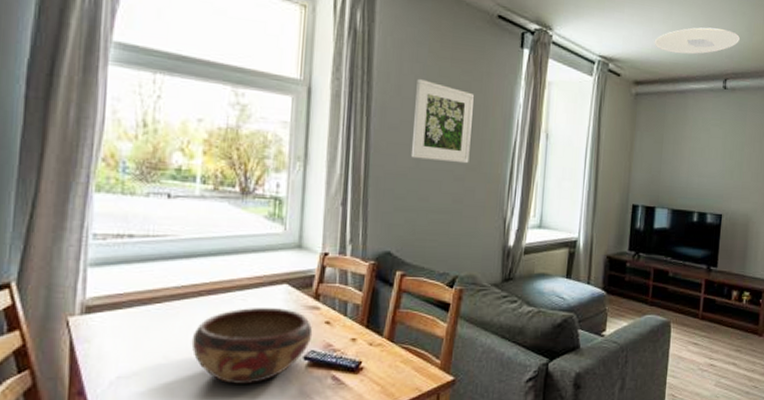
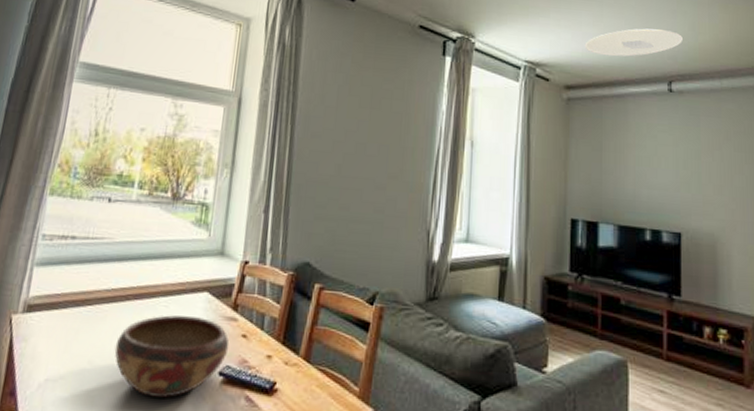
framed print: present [410,78,474,164] -> none [332,87,396,172]

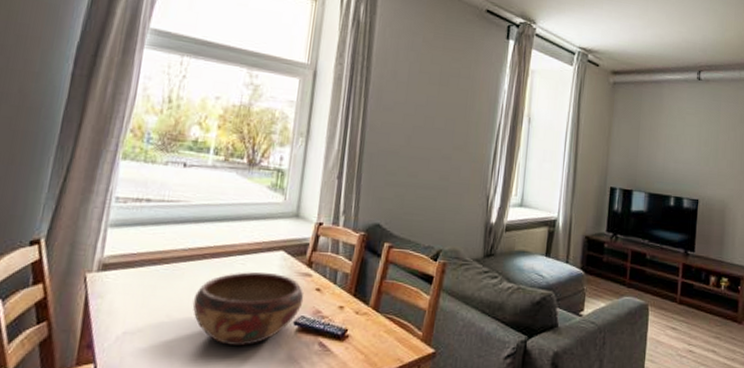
ceiling light: present [584,28,683,57] -> none [631,23,712,48]

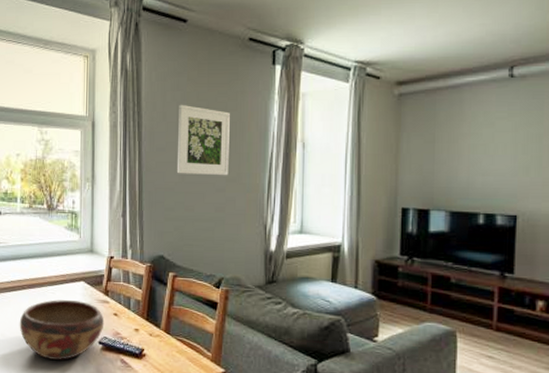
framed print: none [402,64,462,144] -> present [176,104,230,176]

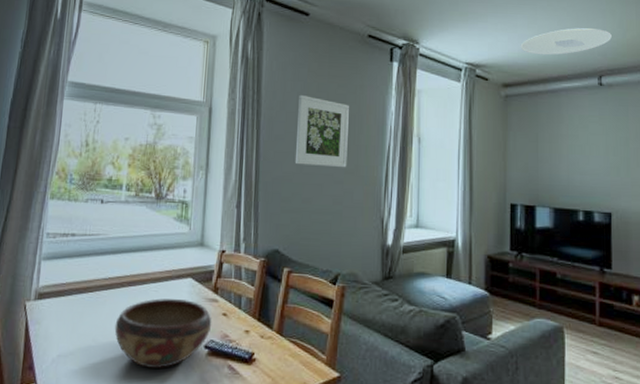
ceiling light: none [418,13,528,47] -> present [520,28,612,55]

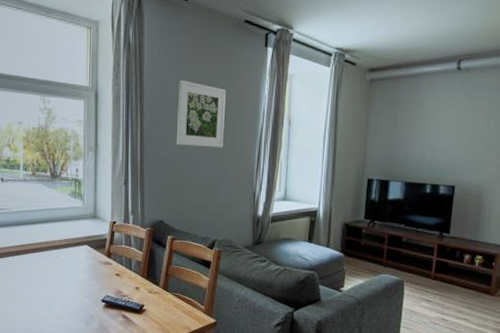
decorative bowl: present [114,298,212,368] -> none [23,262,107,318]
ceiling light: present [520,28,612,55] -> none [388,13,475,40]

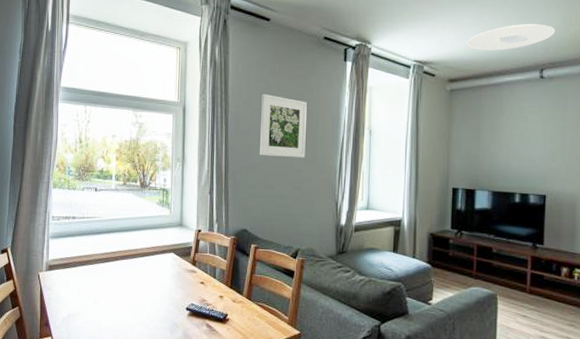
ceiling light: none [388,13,475,40] -> present [466,24,555,51]

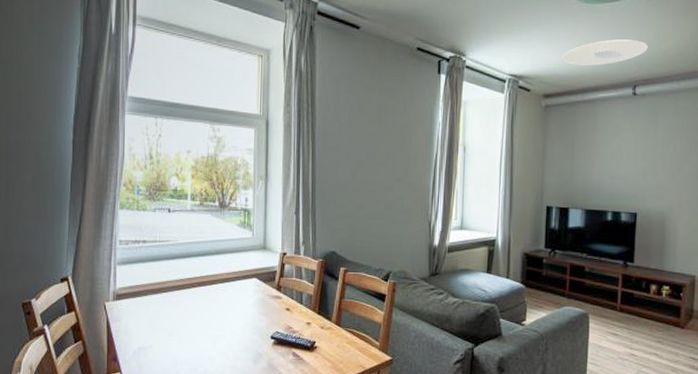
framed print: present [259,93,307,158] -> none [348,106,399,176]

